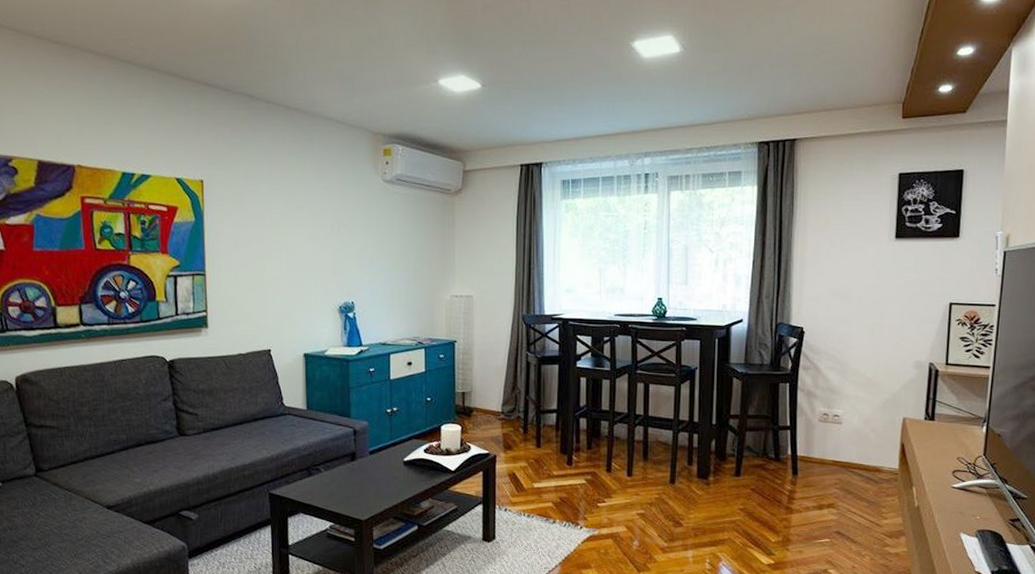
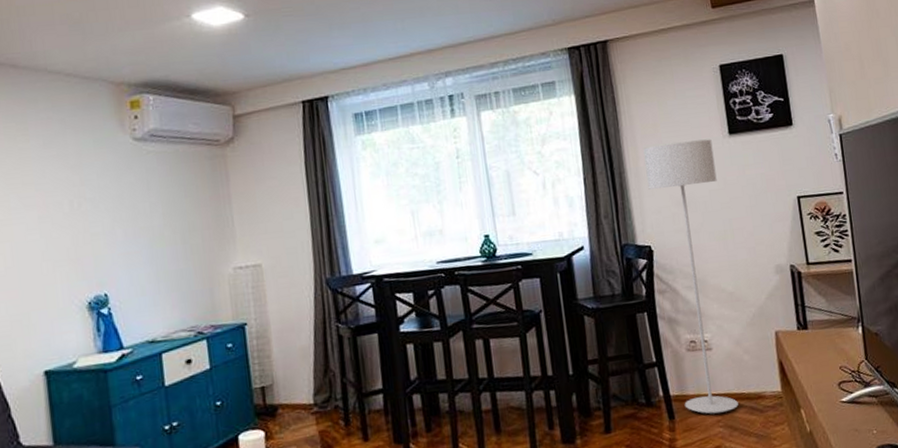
floor lamp: none [808,239,878,477] -> present [643,139,738,415]

